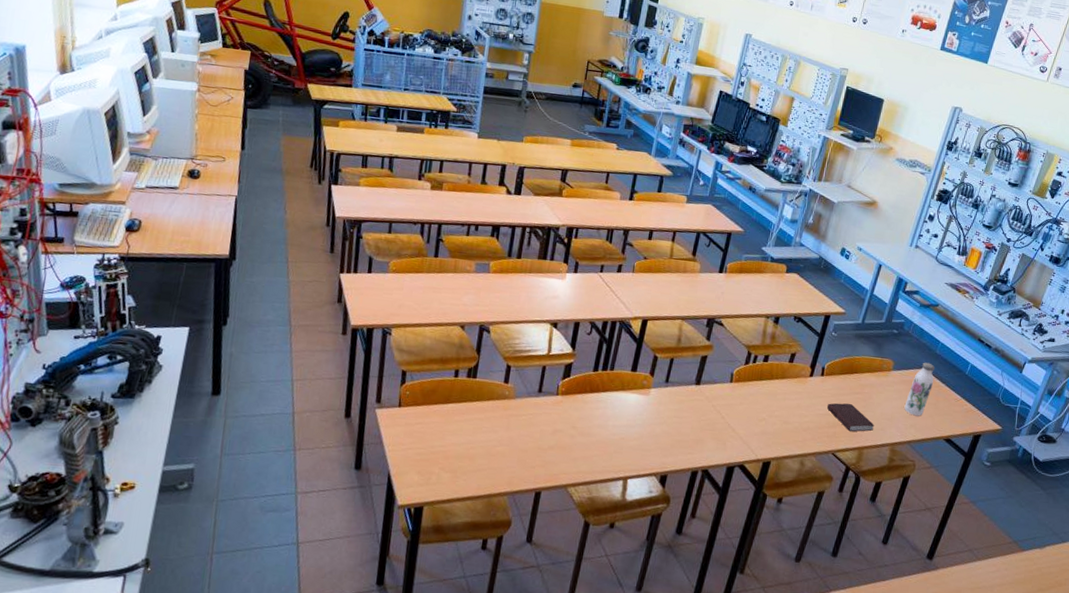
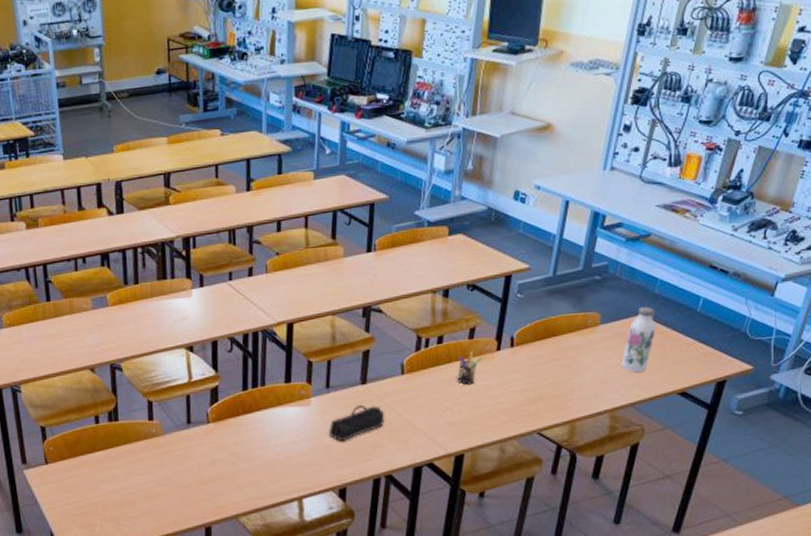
pencil case: none [660,402,711,433] -> present [328,404,385,442]
pen holder: none [775,373,798,402] -> present [457,351,483,385]
book: present [827,403,875,432] -> none [524,373,586,405]

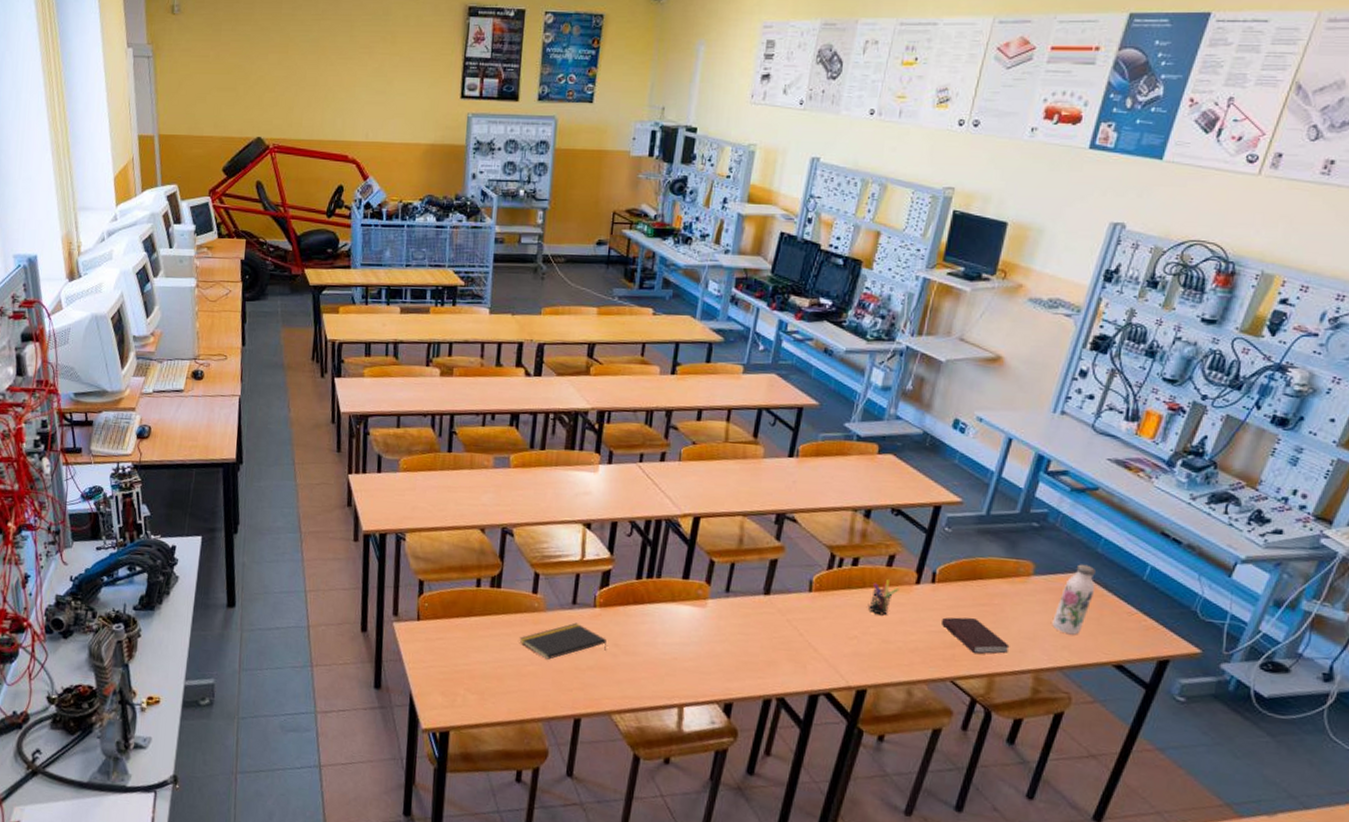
notepad: none [143,440,224,478] -> present [519,622,607,660]
pencil case: present [328,404,385,442] -> none [721,615,786,653]
book: none [524,373,586,405] -> present [942,617,1010,655]

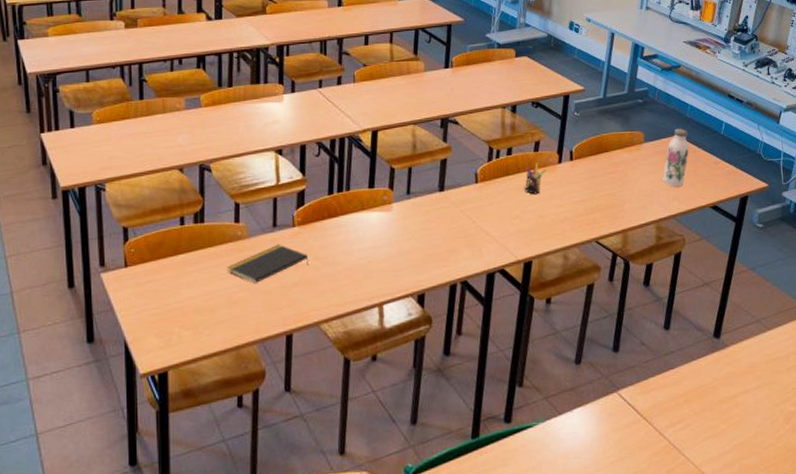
book: present [942,617,1010,655] -> none [582,186,635,215]

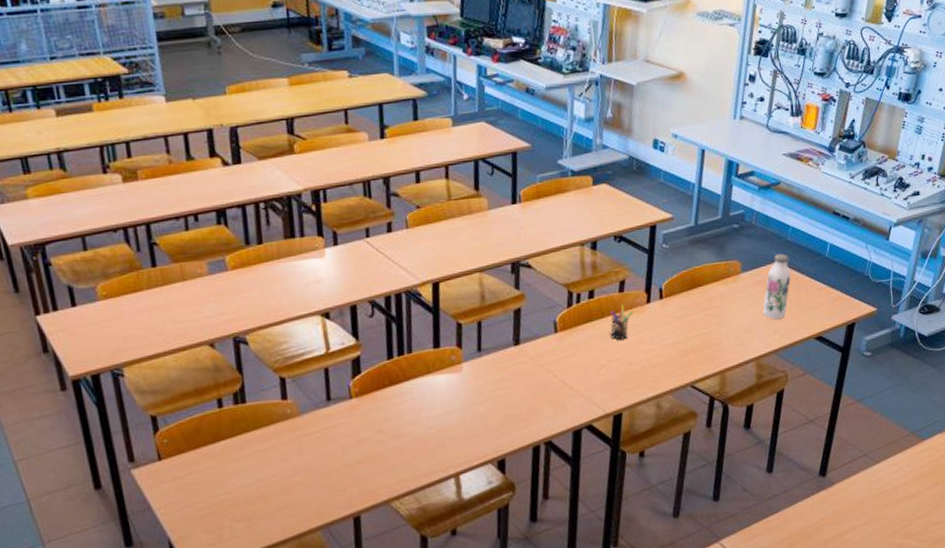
notepad: present [227,244,308,283] -> none [277,419,371,465]

